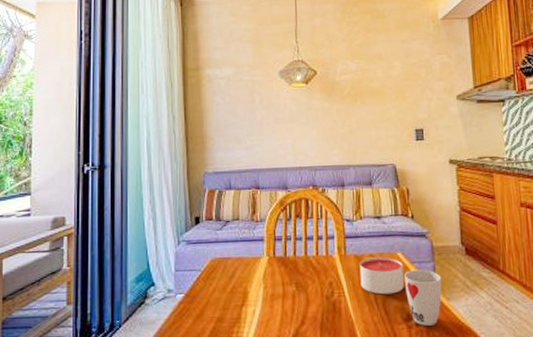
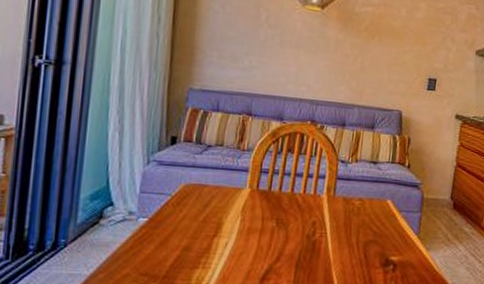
candle: present [359,257,404,295] -> none [344,201,390,240]
cup: present [404,269,442,326] -> none [388,218,426,272]

